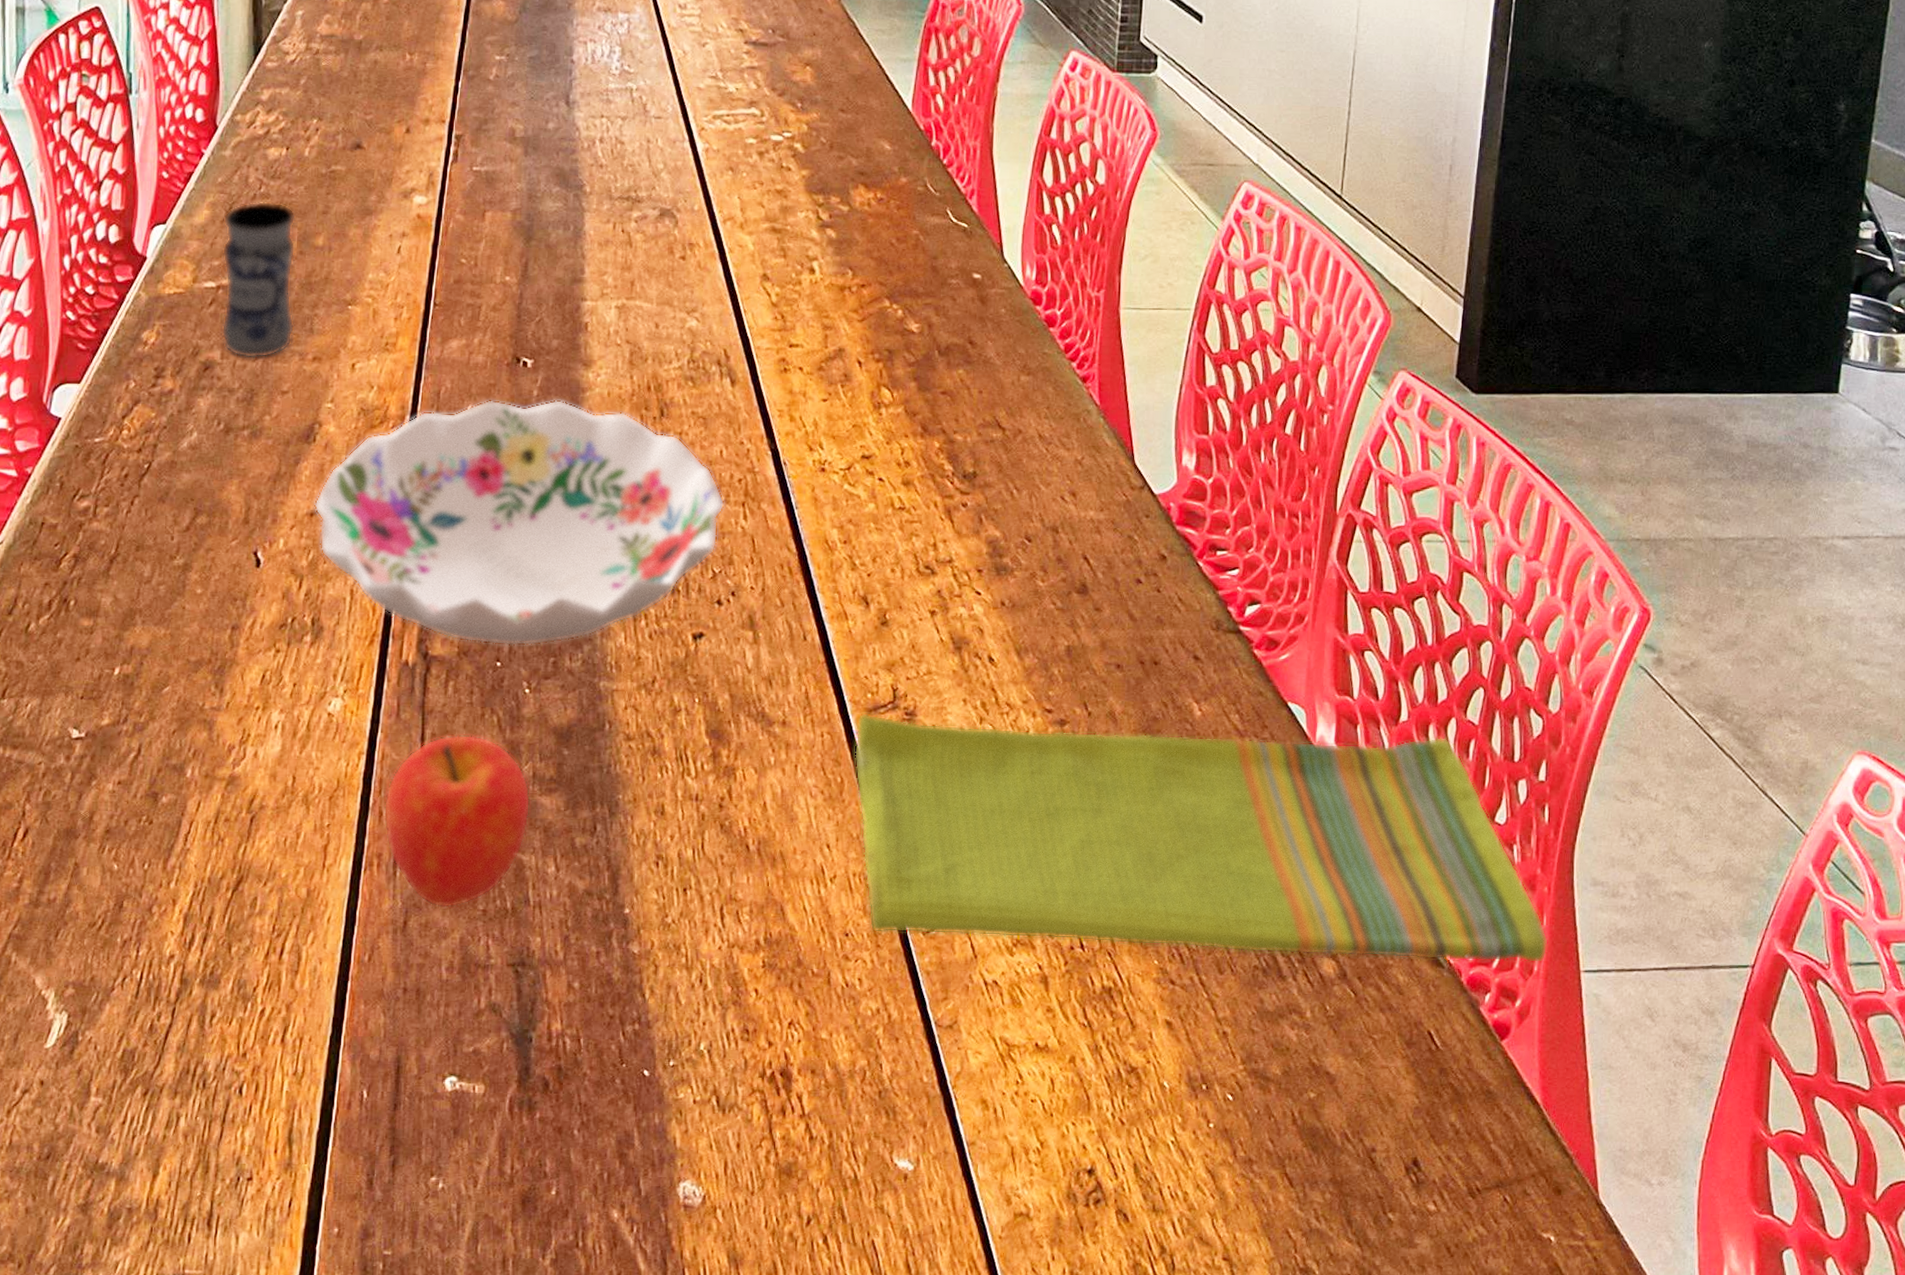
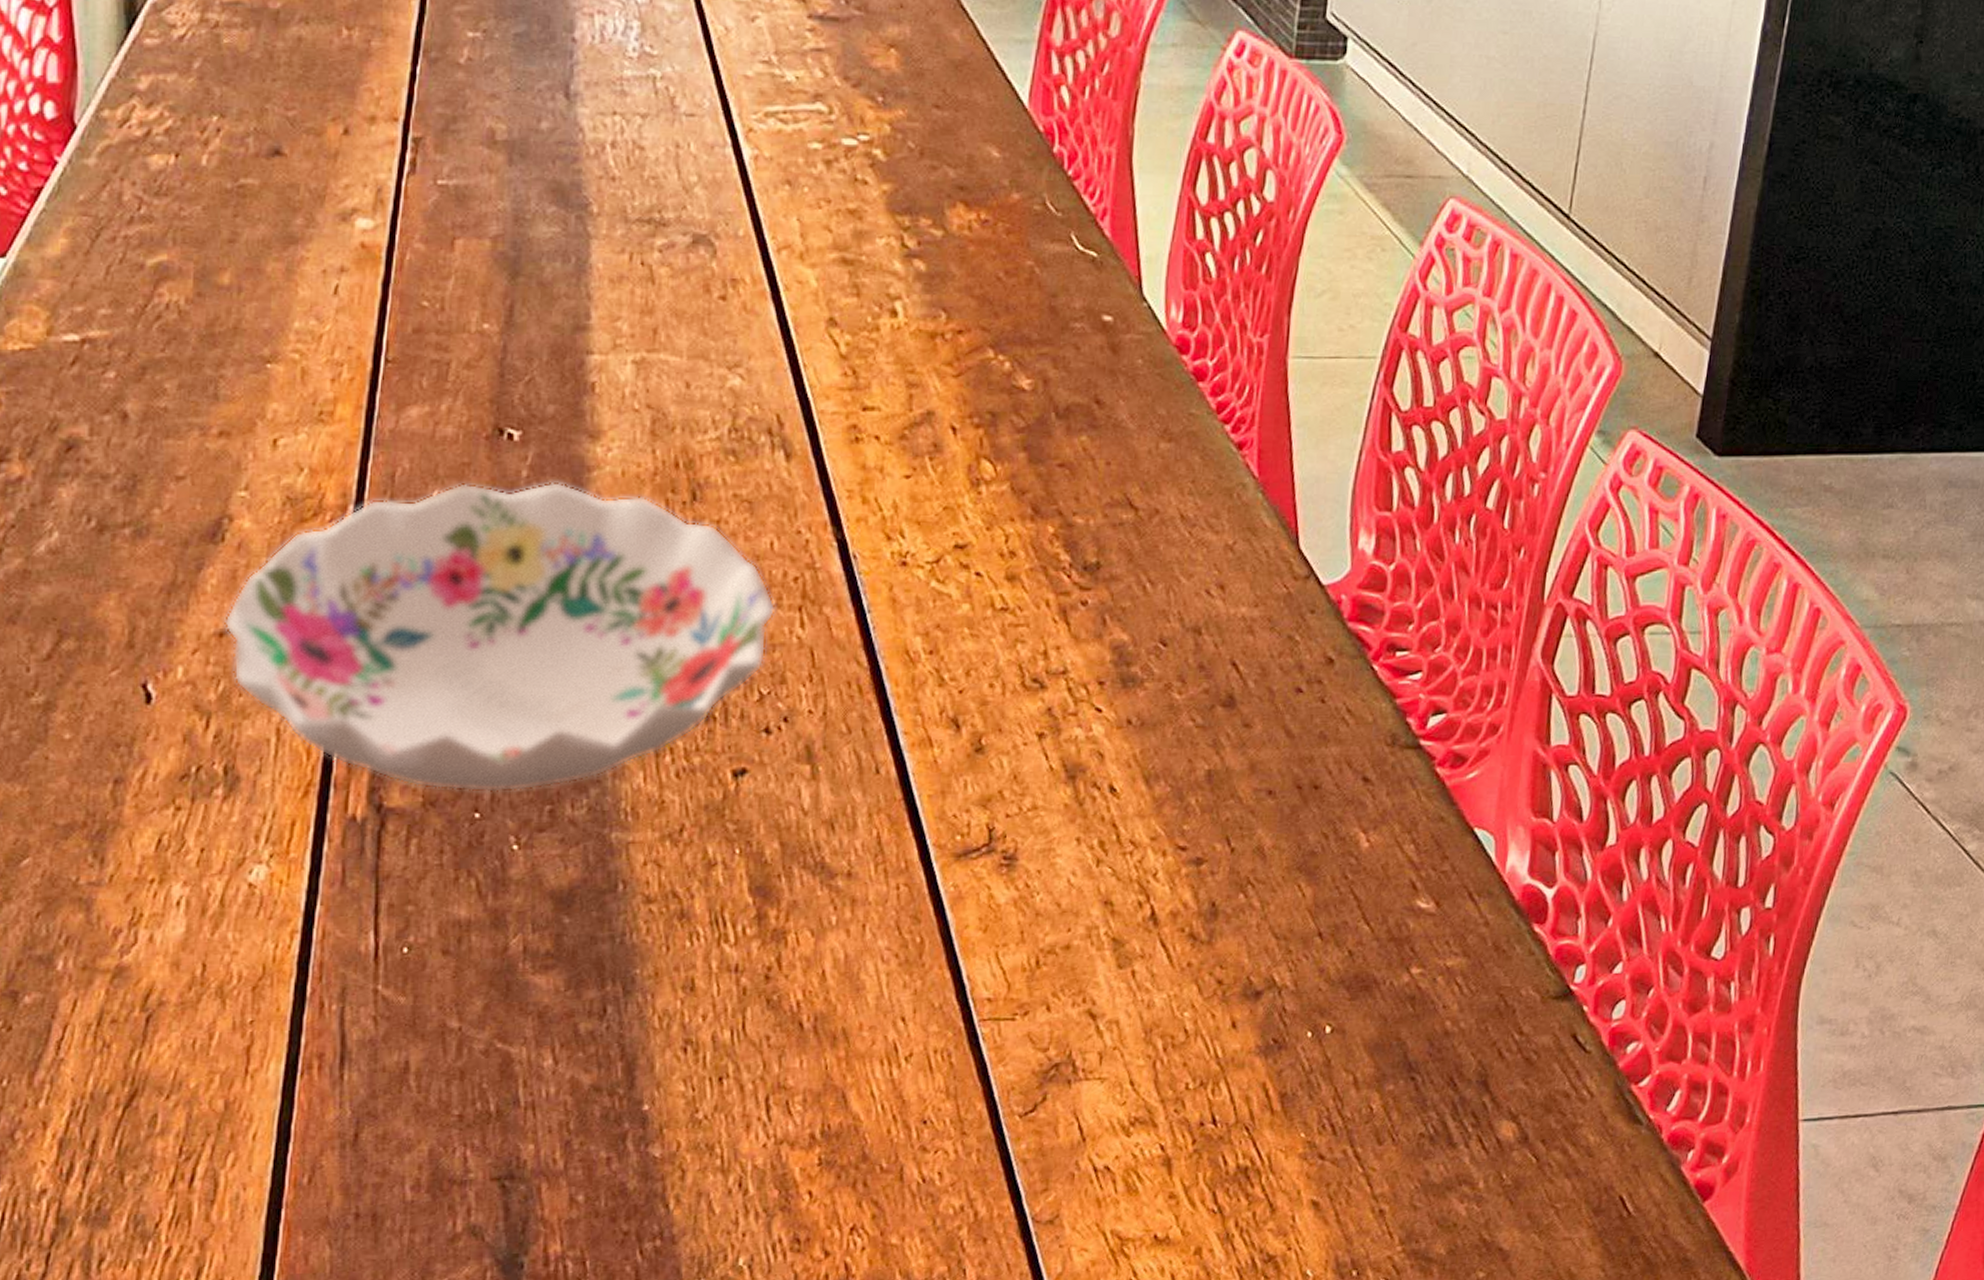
jar: present [221,201,296,358] -> none [87,226,193,434]
fruit: present [383,734,531,909] -> none [325,903,521,1116]
dish towel: present [854,712,1548,963] -> none [937,858,1765,1119]

